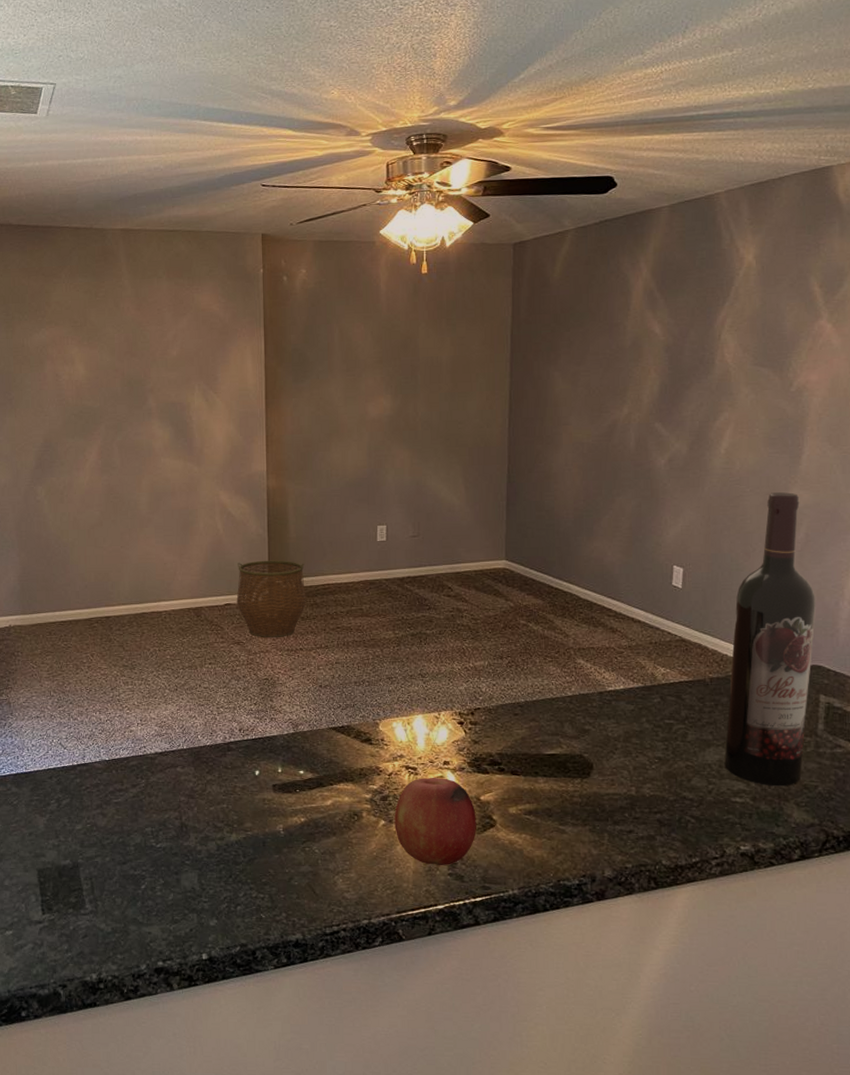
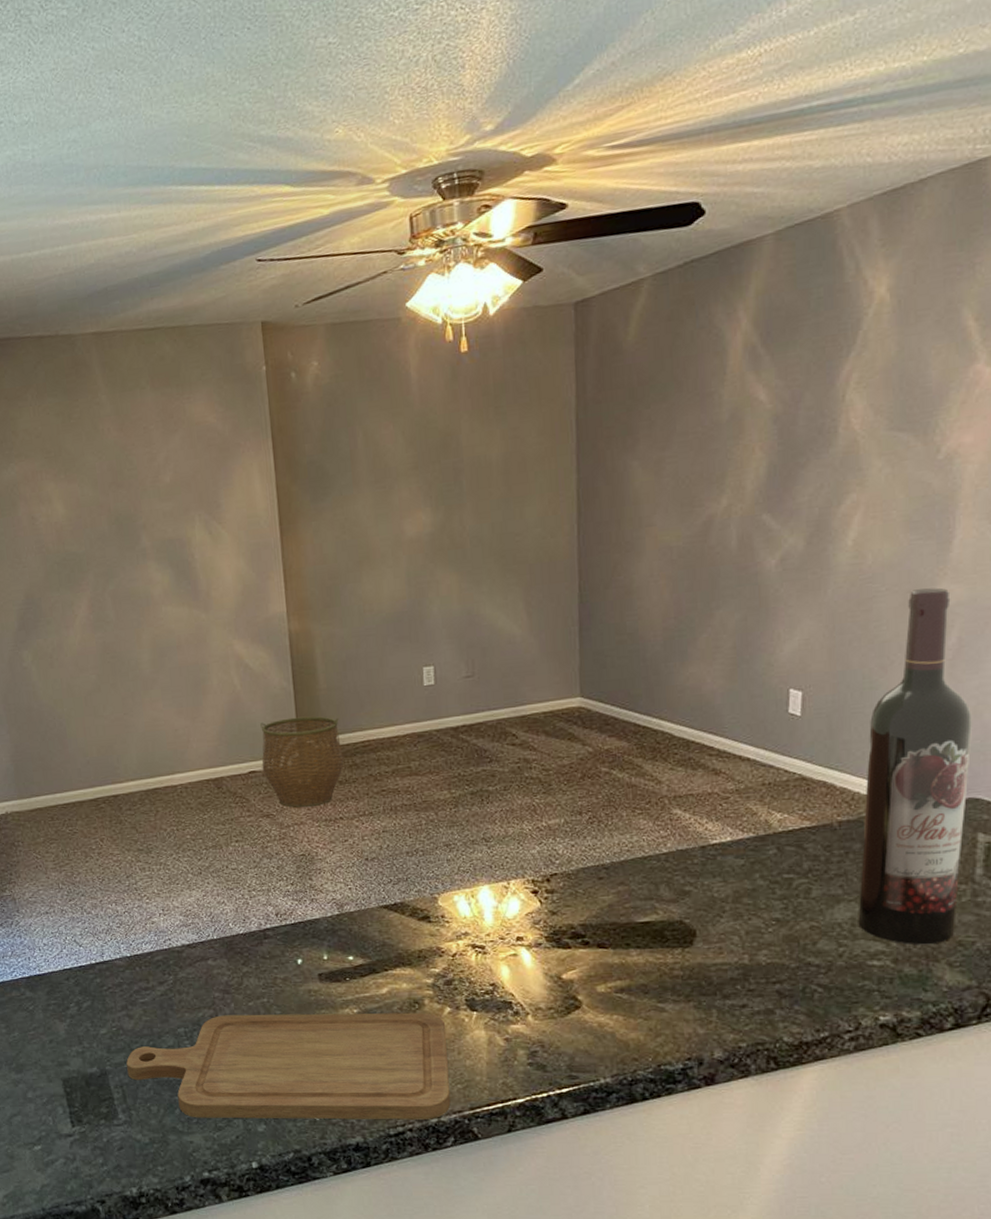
chopping board: none [97,818,380,921] -> present [126,1012,451,1120]
fruit: present [394,778,476,865] -> none [461,956,559,1054]

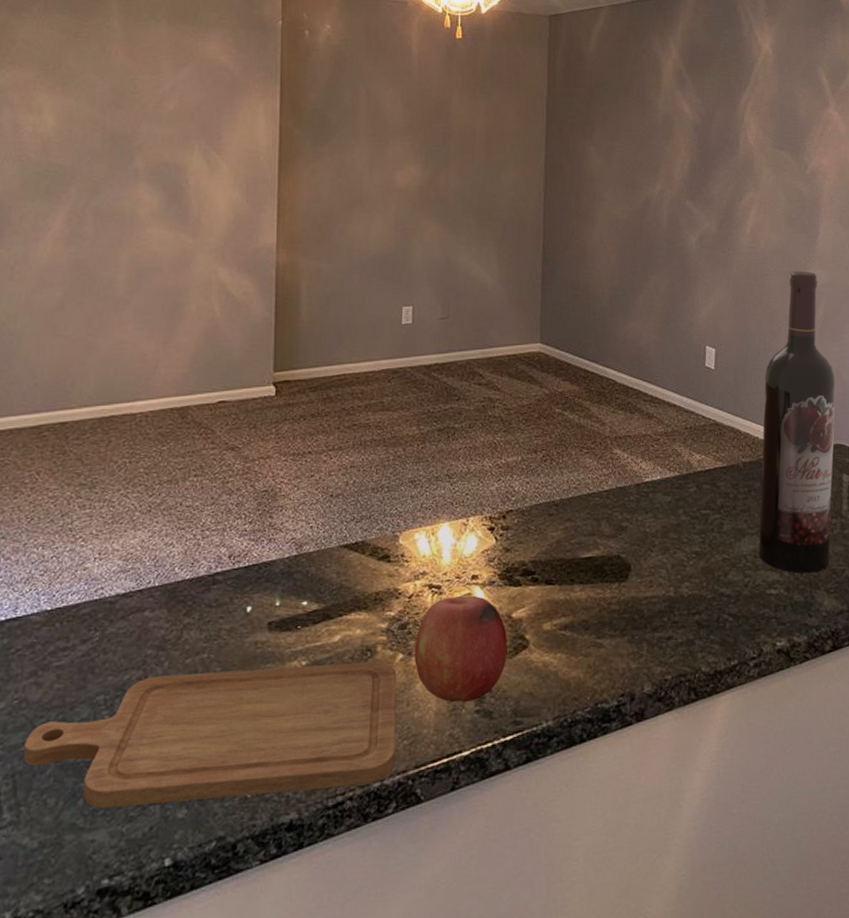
basket: present [260,716,344,808] -> none [233,347,318,440]
fruit: none [461,956,559,1054] -> present [414,595,507,702]

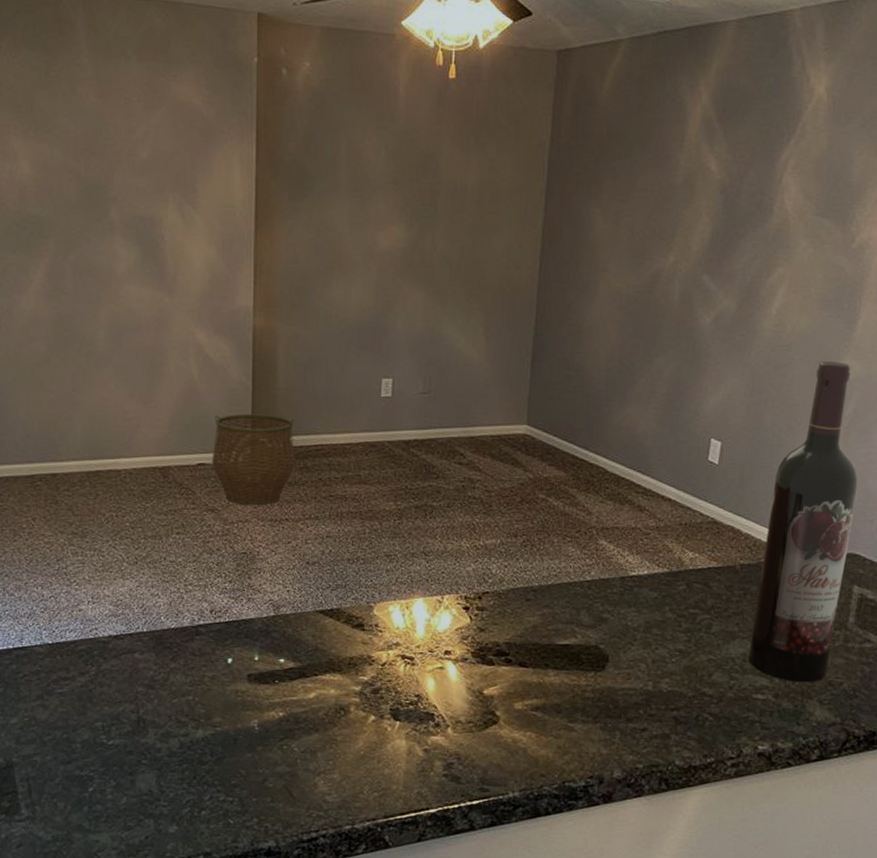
chopping board: present [24,661,397,809] -> none [36,711,369,826]
basket: none [233,347,318,440] -> present [212,413,295,505]
fruit: present [414,595,507,702] -> none [386,669,478,765]

